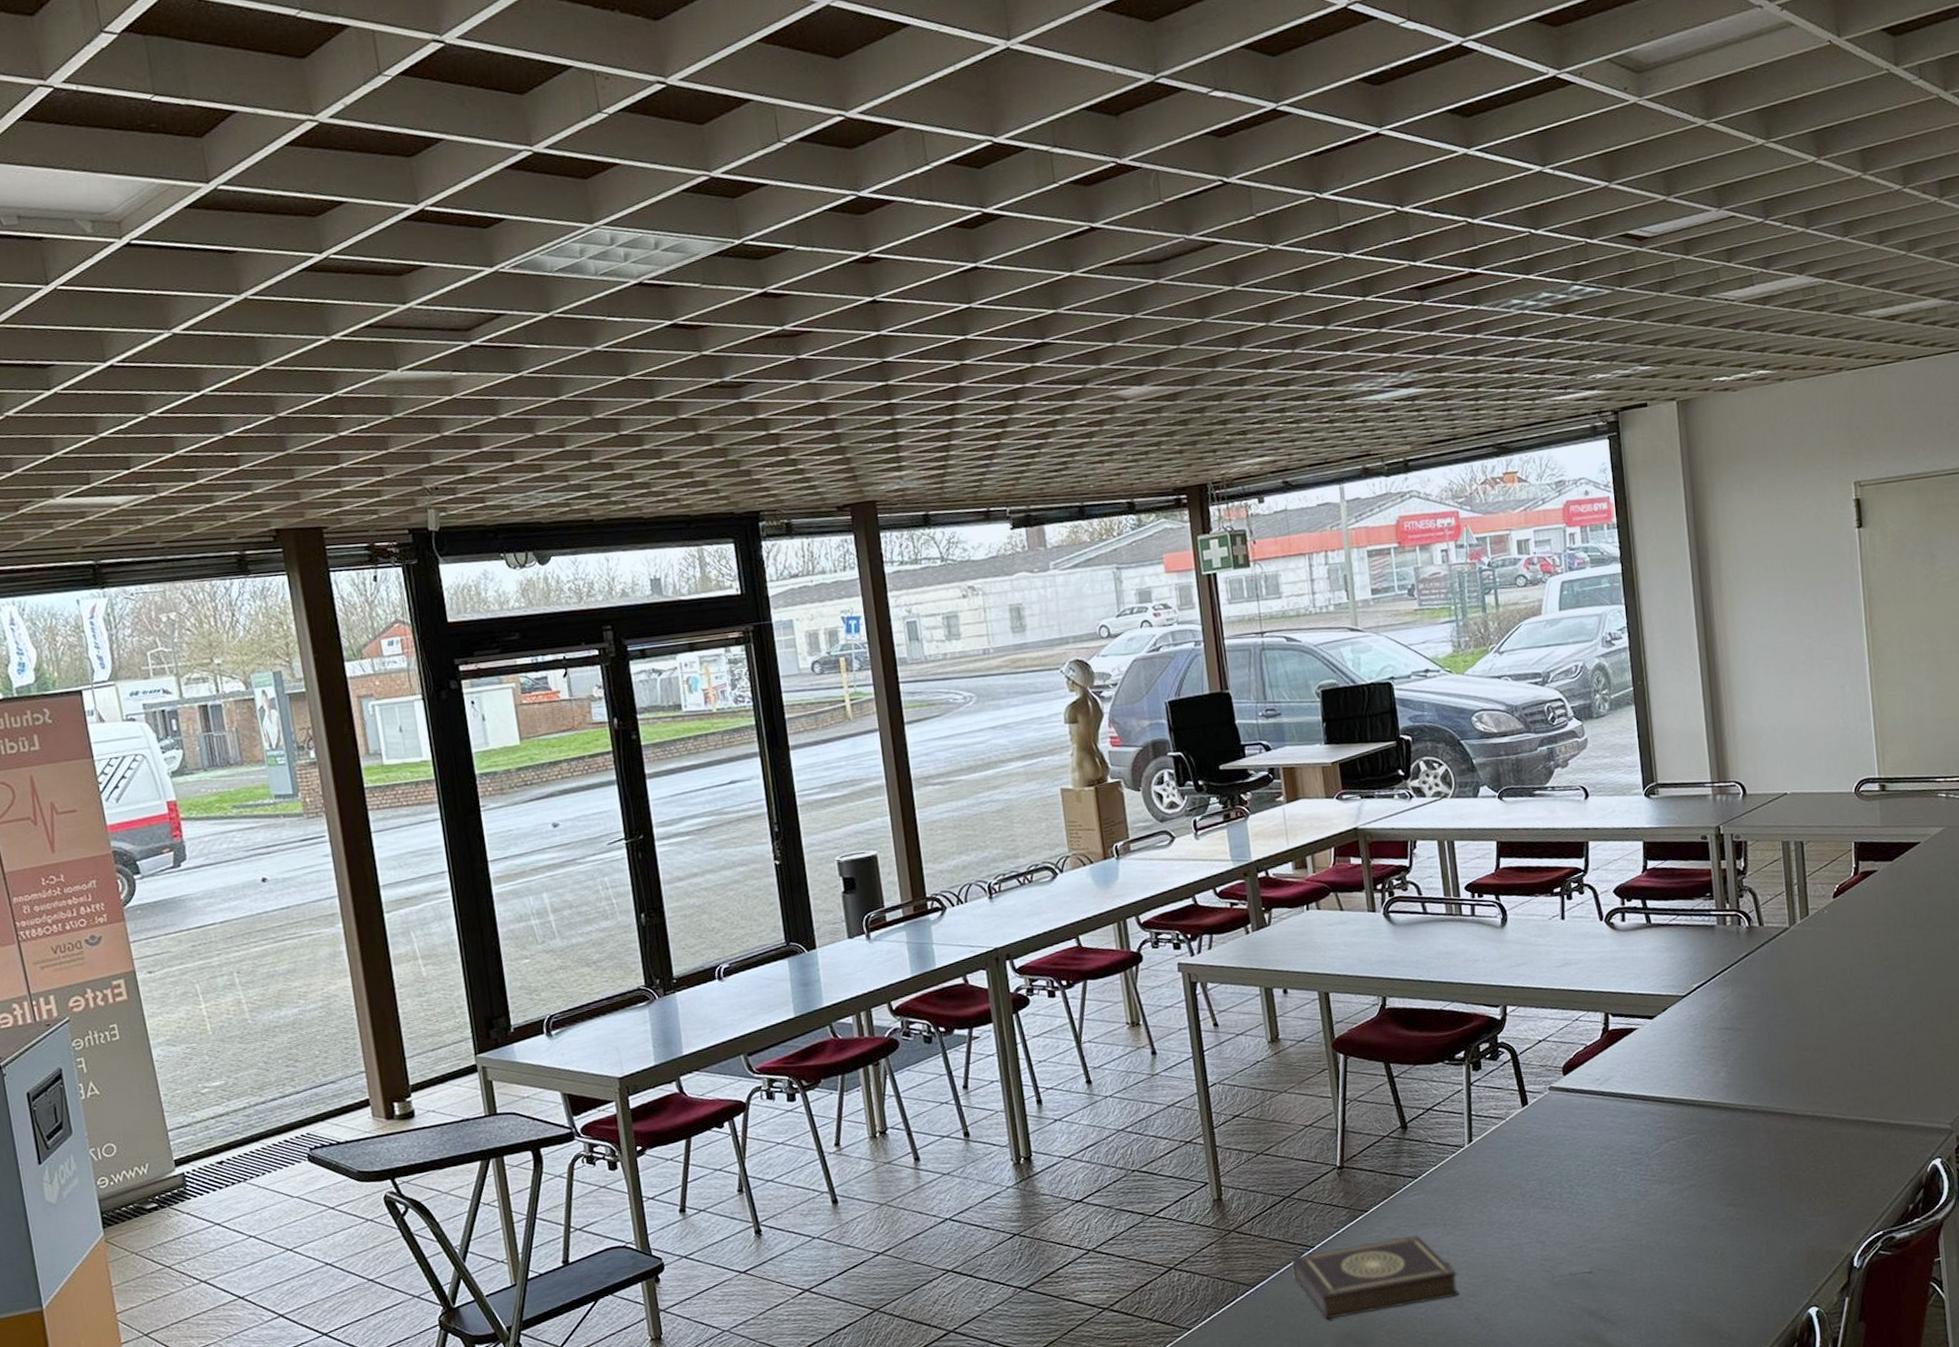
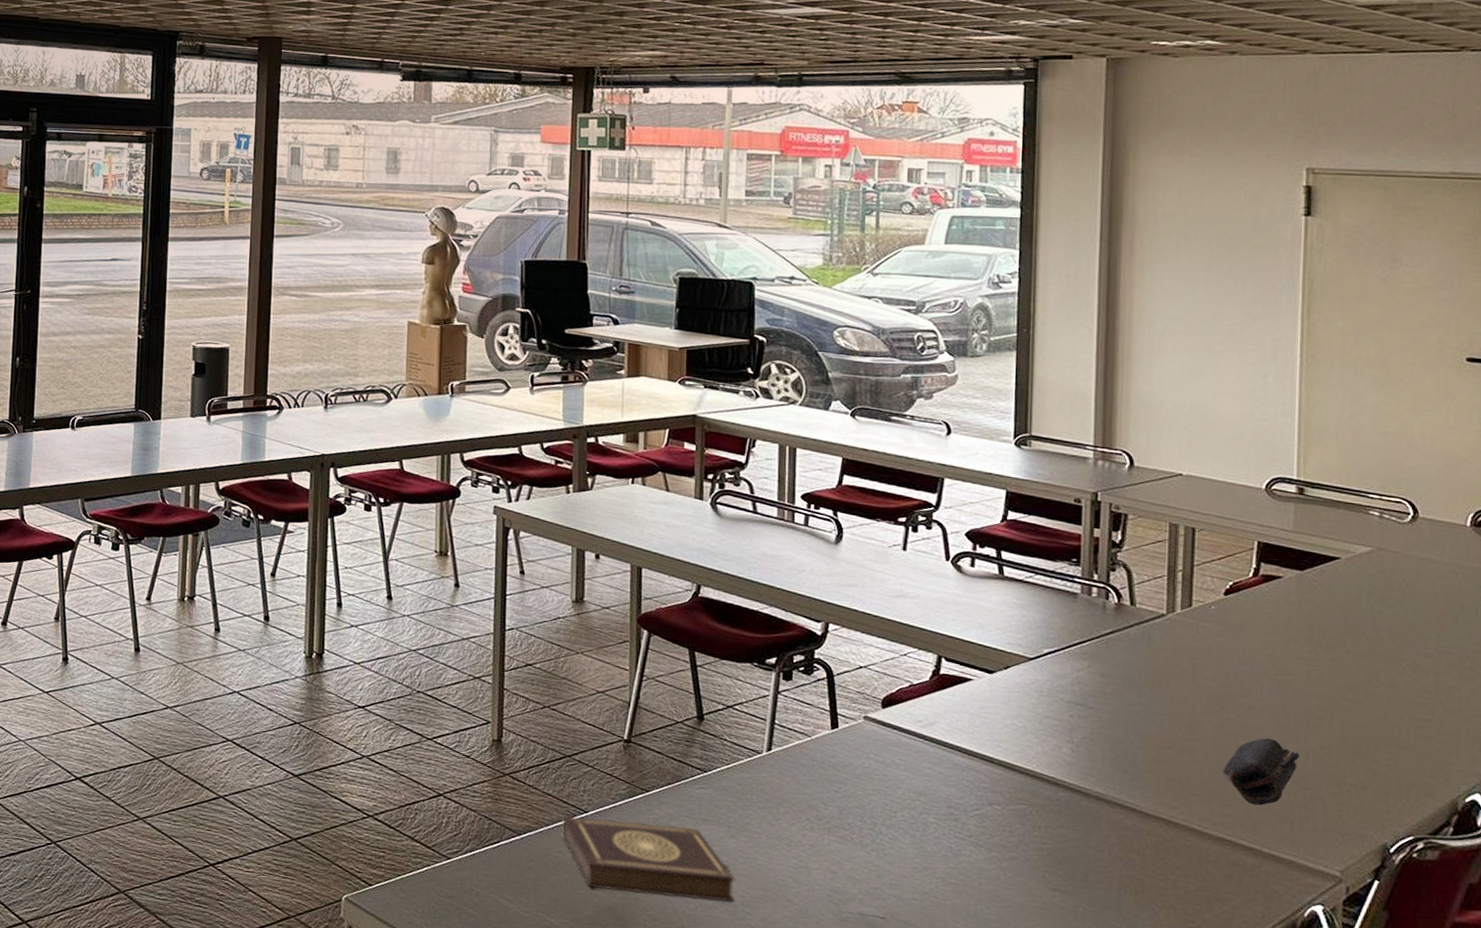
pencil case: none [1850,1020,1908,1084] -> present [1222,738,1299,806]

